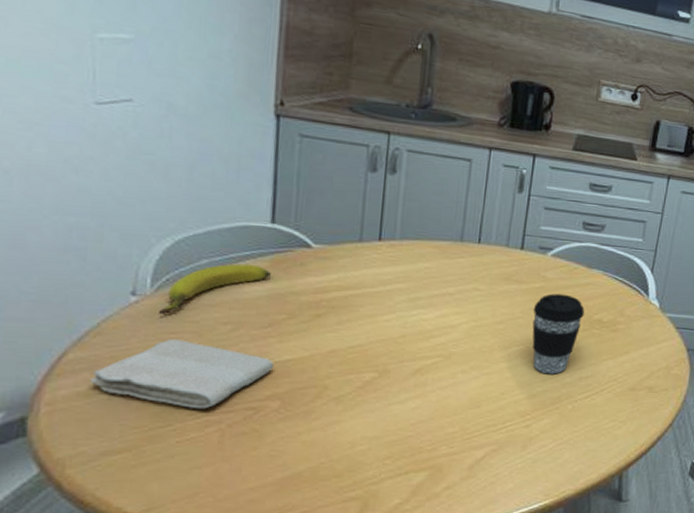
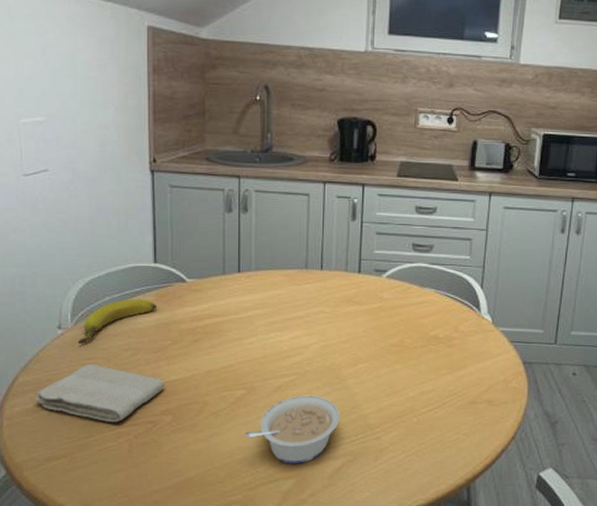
legume: none [372,379,487,455] -> present [245,395,340,464]
coffee cup: present [532,294,585,374] -> none [374,313,421,389]

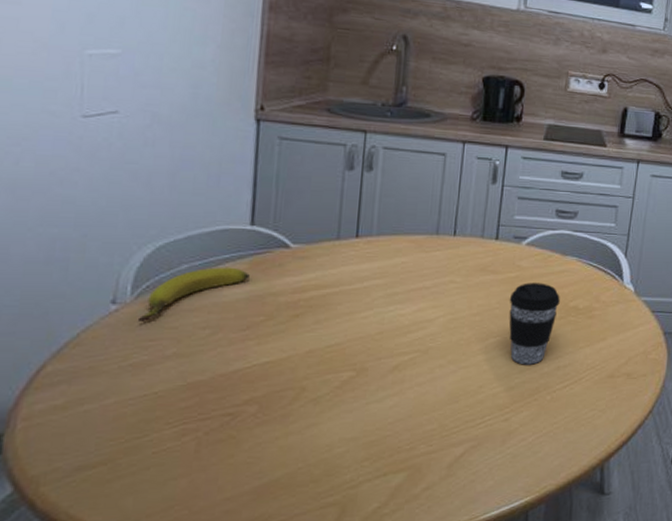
washcloth: present [34,364,165,423] -> none [67,347,253,418]
legume: present [245,395,340,464] -> none [350,375,465,455]
coffee cup: none [374,313,421,389] -> present [509,283,560,365]

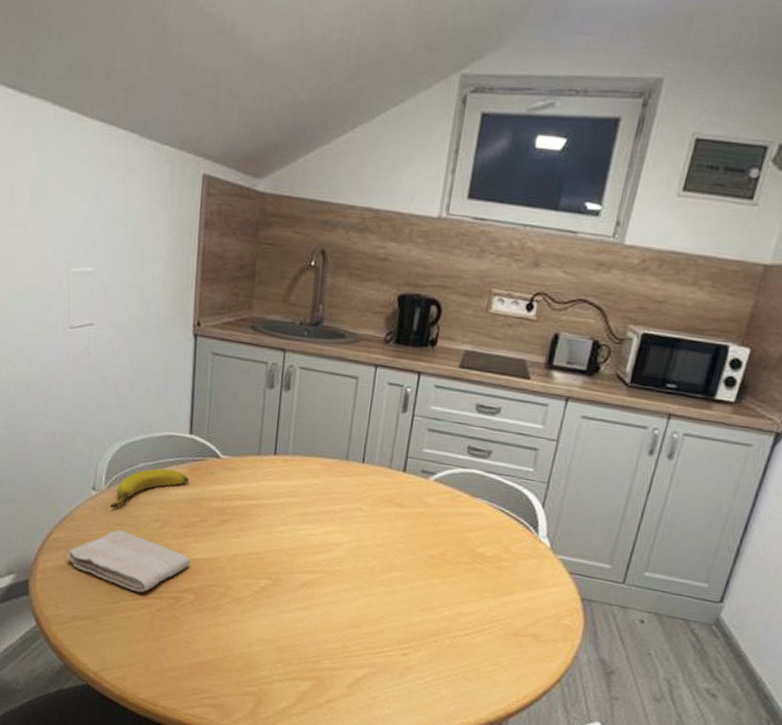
washcloth: none [67,347,253,418] -> present [66,530,191,593]
coffee cup: present [509,283,560,365] -> none [412,520,467,606]

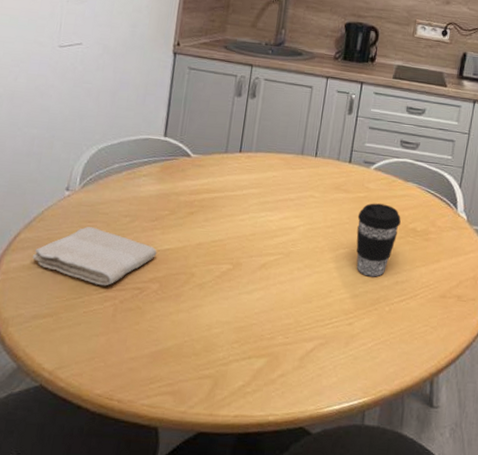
banana: present [109,468,189,508] -> none [81,168,161,207]
coffee cup: none [412,520,467,606] -> present [356,203,401,277]

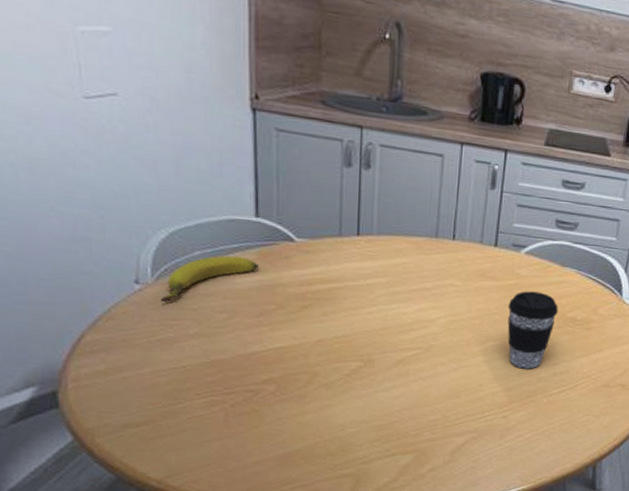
washcloth: present [32,227,157,286] -> none [106,325,268,390]
banana: none [81,168,161,207] -> present [160,255,259,302]

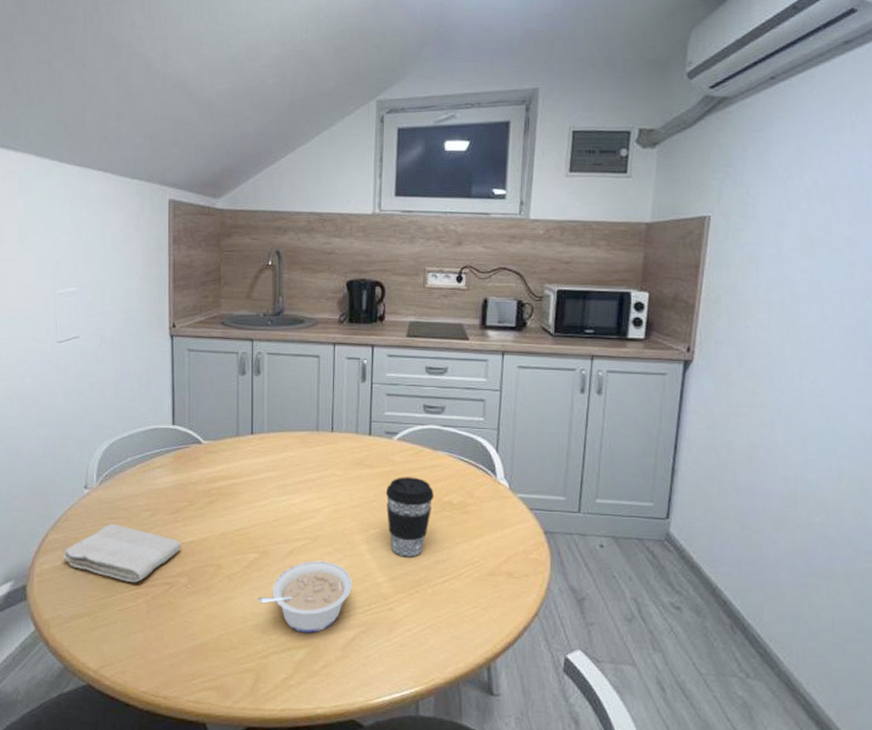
washcloth: none [106,325,268,390] -> present [62,524,182,583]
banana: present [160,255,259,302] -> none [101,460,174,503]
legume: none [360,370,466,440] -> present [258,561,352,633]

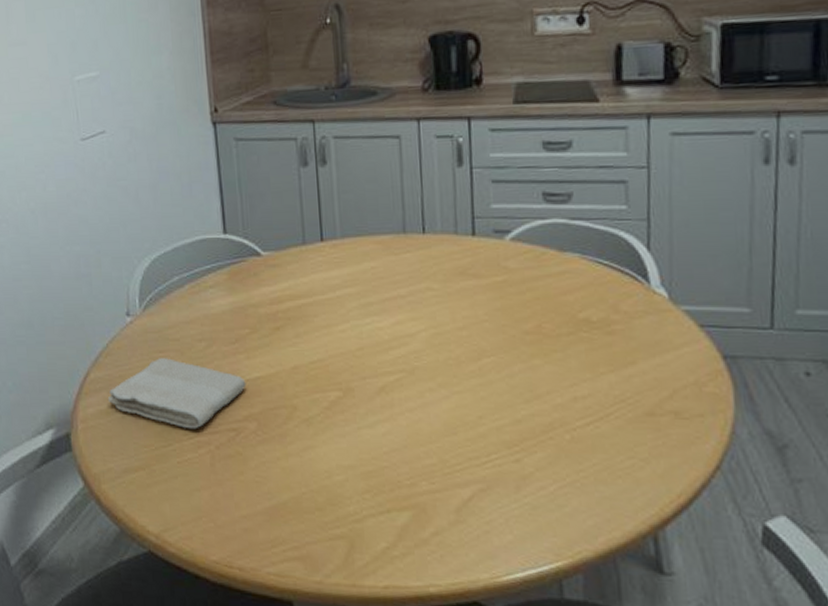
legume: present [258,561,352,633] -> none [345,399,464,492]
coffee cup: present [385,477,434,557] -> none [499,288,565,393]

